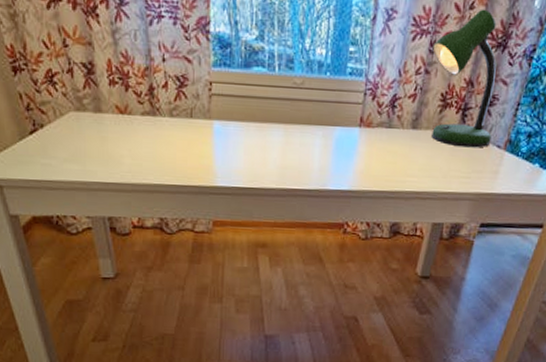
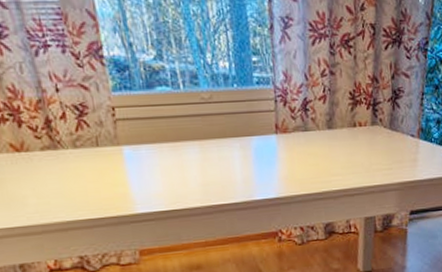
desk lamp: present [432,9,497,148] -> none [333,9,404,141]

